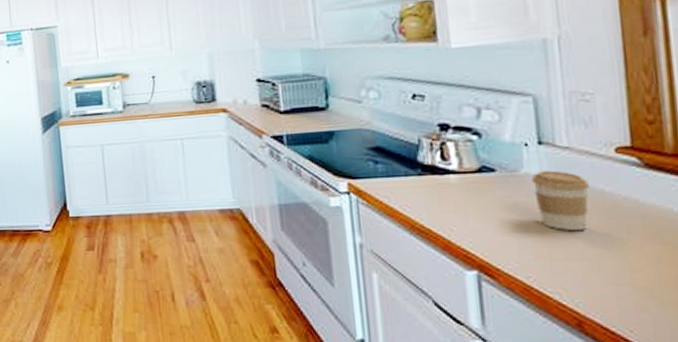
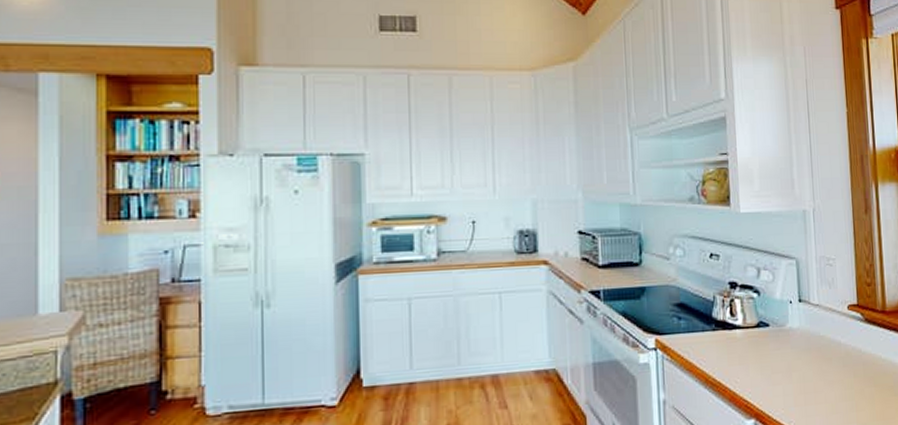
coffee cup: present [531,170,591,231] -> none [793,325,832,378]

